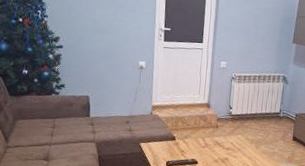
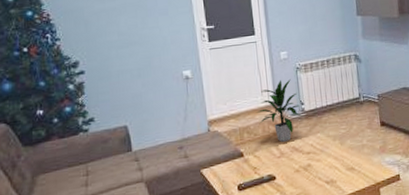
indoor plant: none [191,84,230,136] -> present [255,79,303,142]

